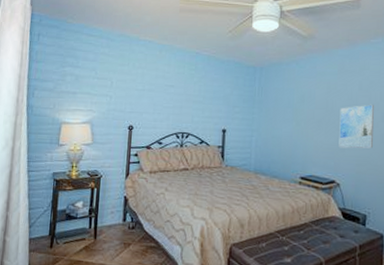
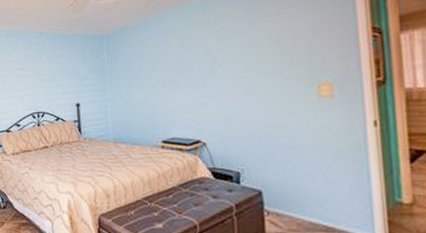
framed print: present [339,104,374,149] -> none [197,54,239,106]

